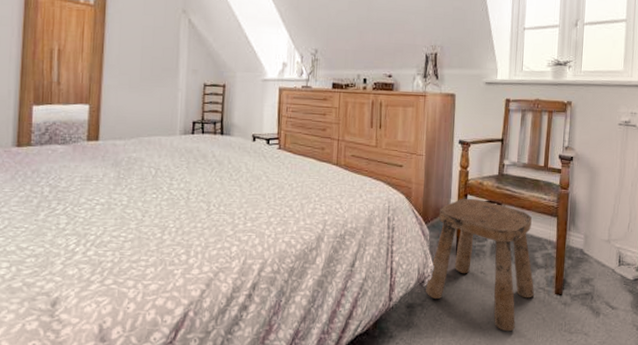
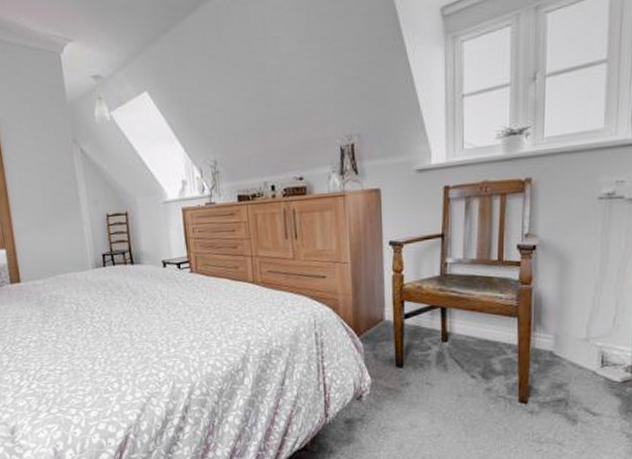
stool: present [426,198,535,332] -> none [364,304,493,444]

